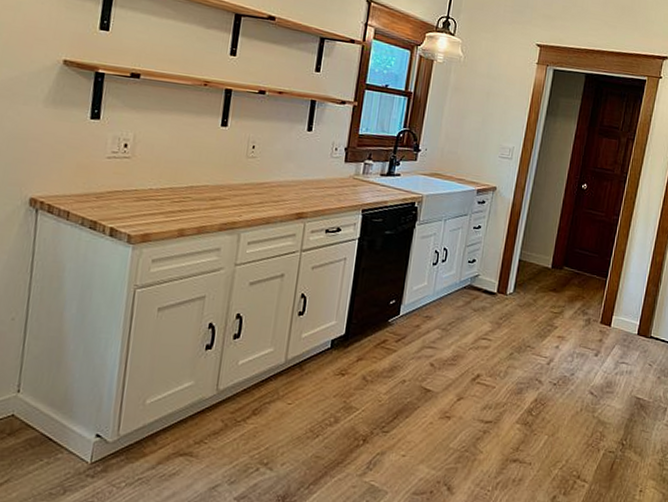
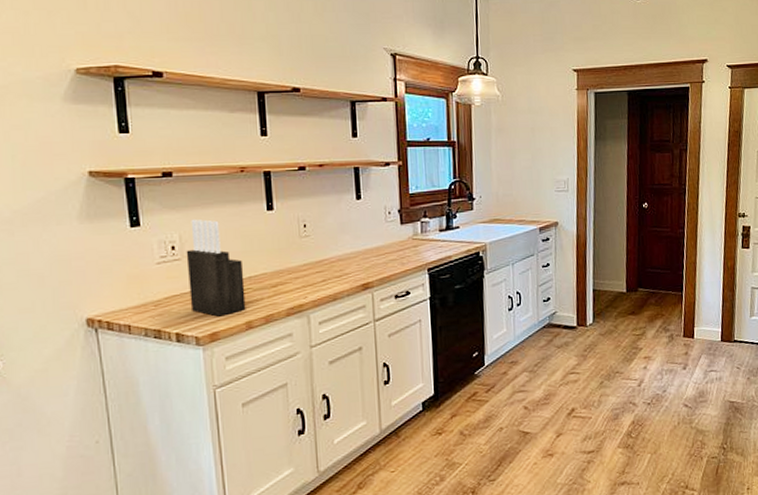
knife block: none [129,121,188,219] -> present [186,218,246,317]

